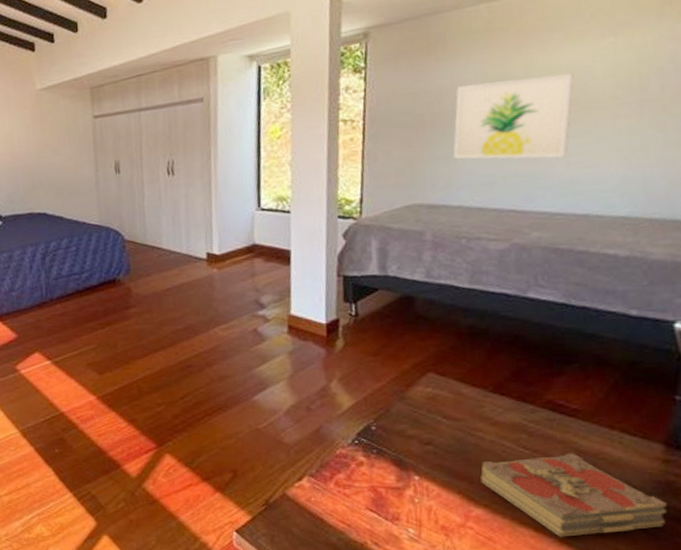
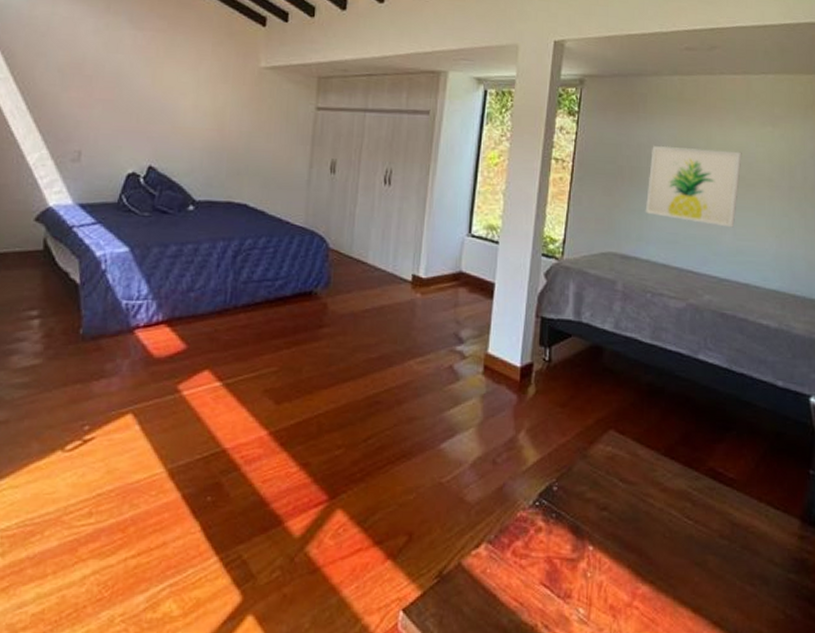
book: present [481,453,668,537] -> none [649,525,802,619]

